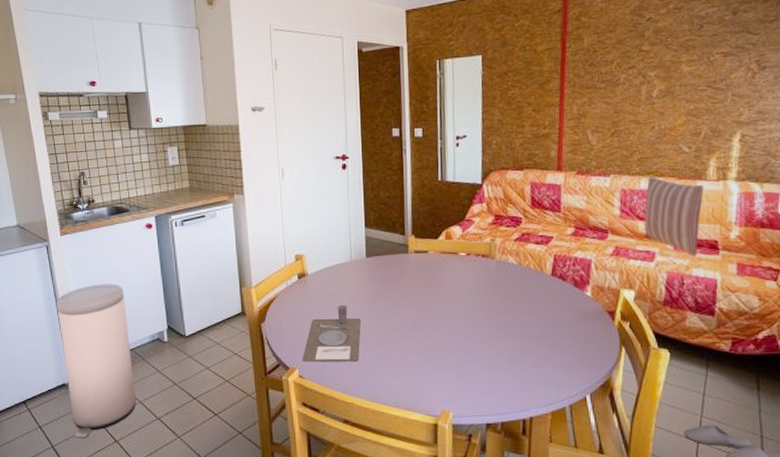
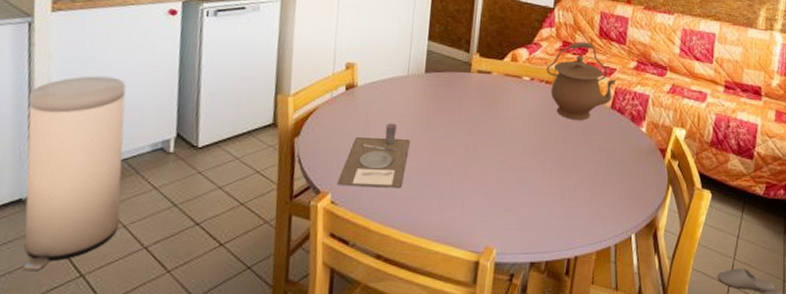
teapot: none [481,213,555,289] -> present [546,41,617,120]
pillow: present [643,176,704,256] -> none [698,18,754,100]

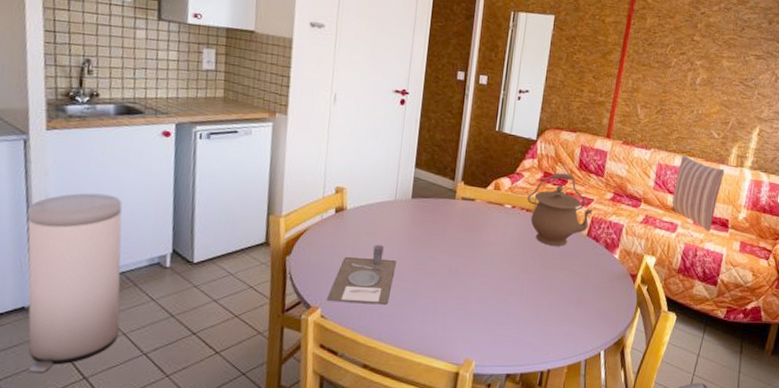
pillow: none [698,18,754,100] -> present [670,154,725,232]

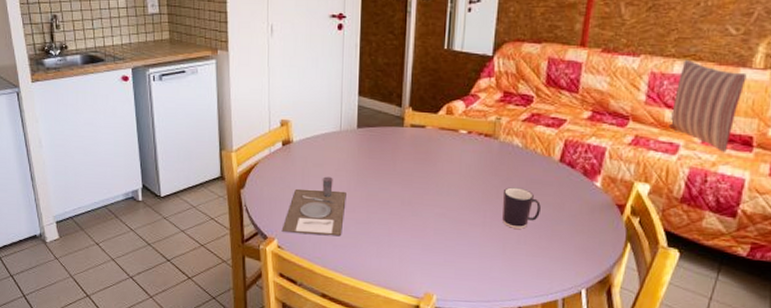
pedal bin: present [27,193,123,372] -> none [28,136,109,290]
teapot: present [527,173,593,246] -> none [485,91,567,174]
mug: none [537,258,570,296] -> present [502,187,541,229]

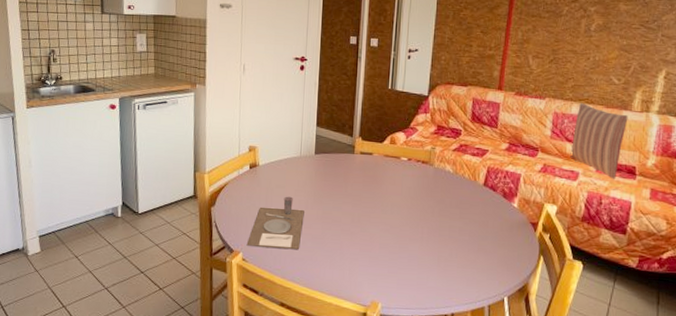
mug: present [502,187,541,229] -> none [437,207,469,243]

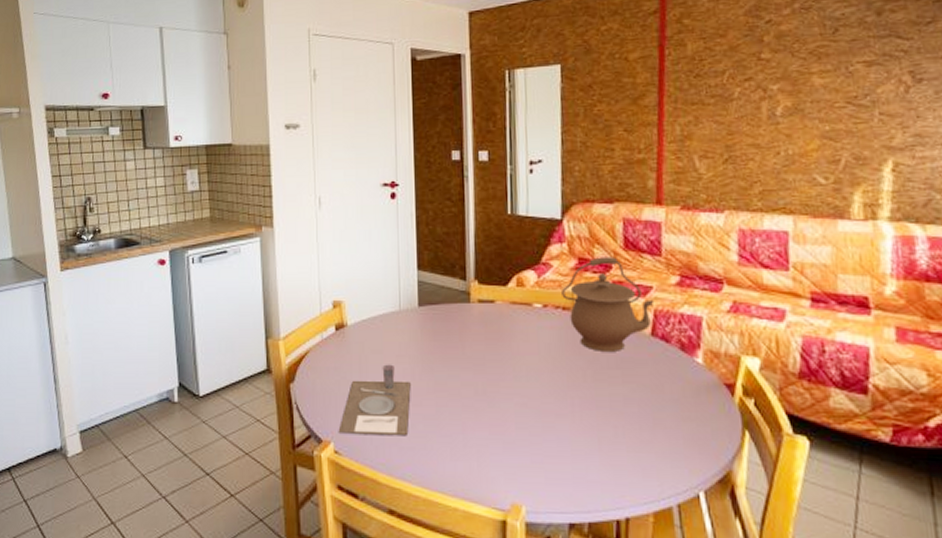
teapot: none [422,126,489,196] -> present [562,257,655,351]
pillow: present [570,102,628,179] -> none [769,213,847,316]

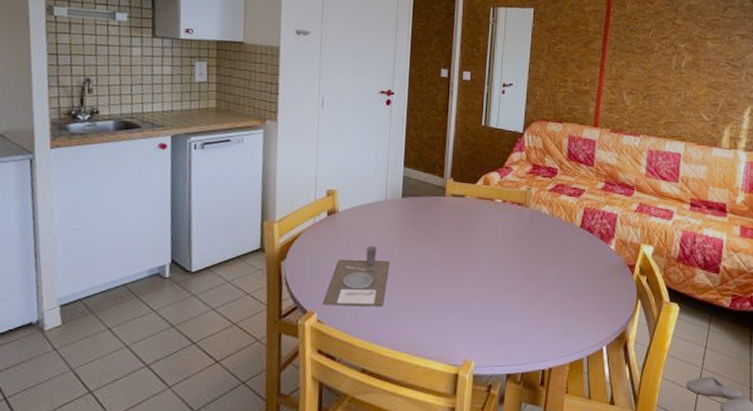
teapot: present [562,257,655,351] -> none [518,164,585,239]

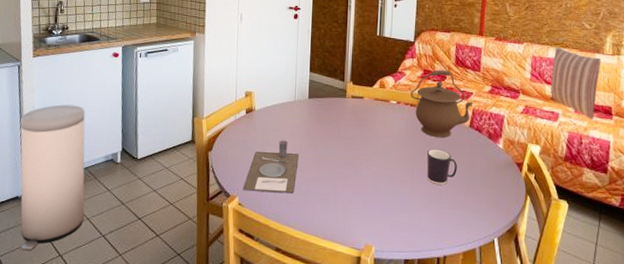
pedal bin: none [34,207,123,388] -> present [20,104,85,250]
teapot: none [518,164,585,239] -> present [411,70,473,137]
mug: none [533,252,566,291] -> present [426,149,457,185]
pillow: none [665,139,718,217] -> present [549,46,601,119]

